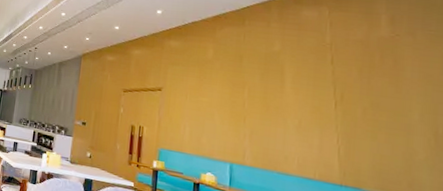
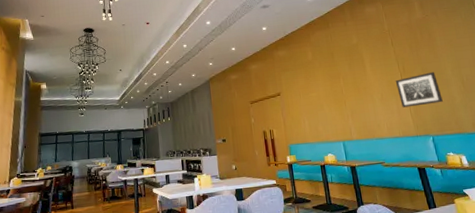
wall art: none [324,107,395,153] -> present [395,71,443,108]

